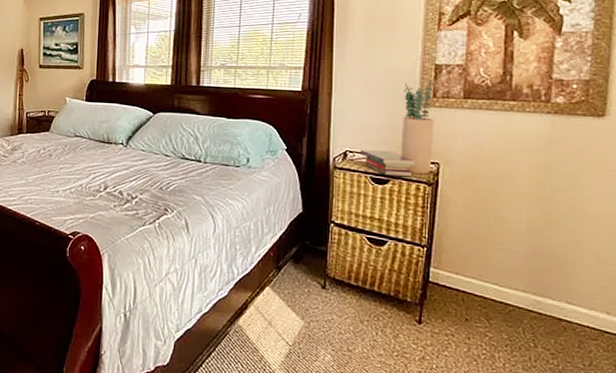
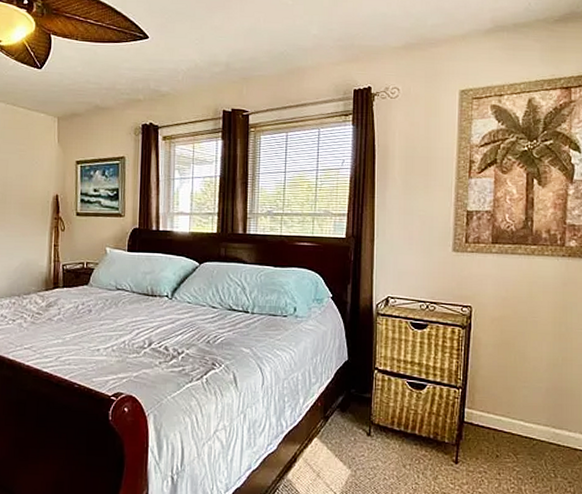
books: present [359,150,415,178] -> none [400,295,450,321]
vase: present [399,80,436,175] -> none [436,226,468,318]

